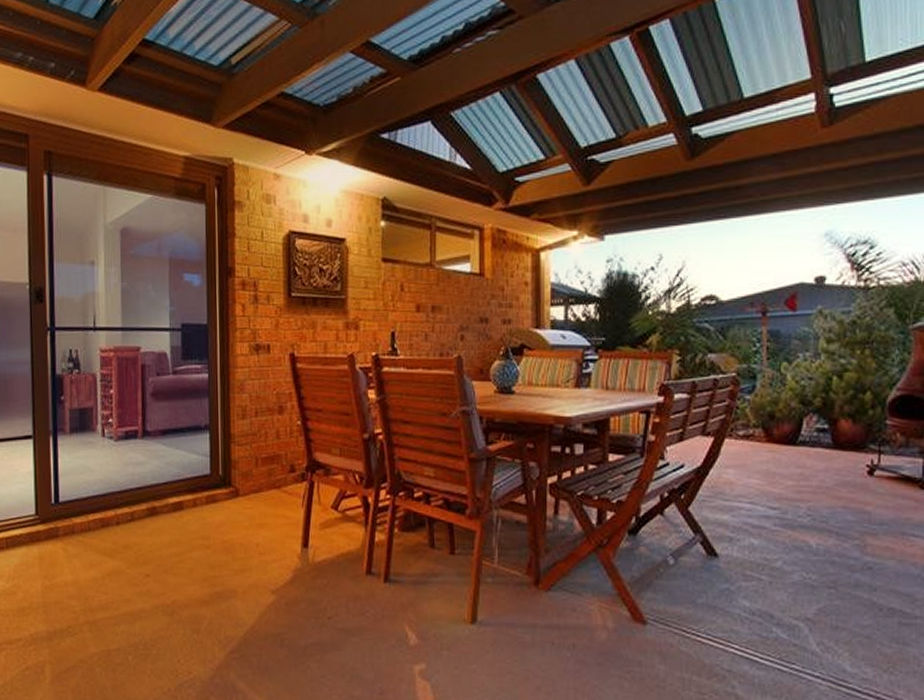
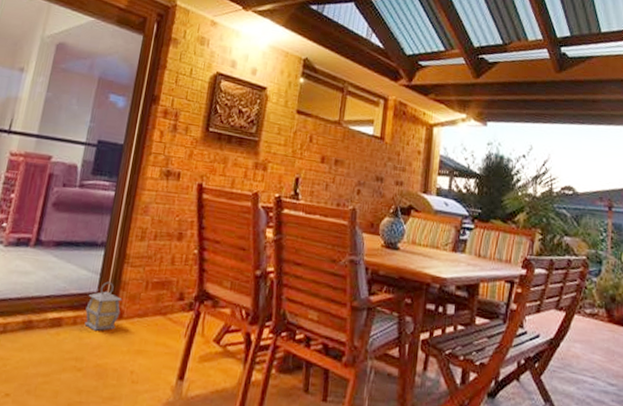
lantern: none [202,462,236,510] -> present [84,281,123,331]

